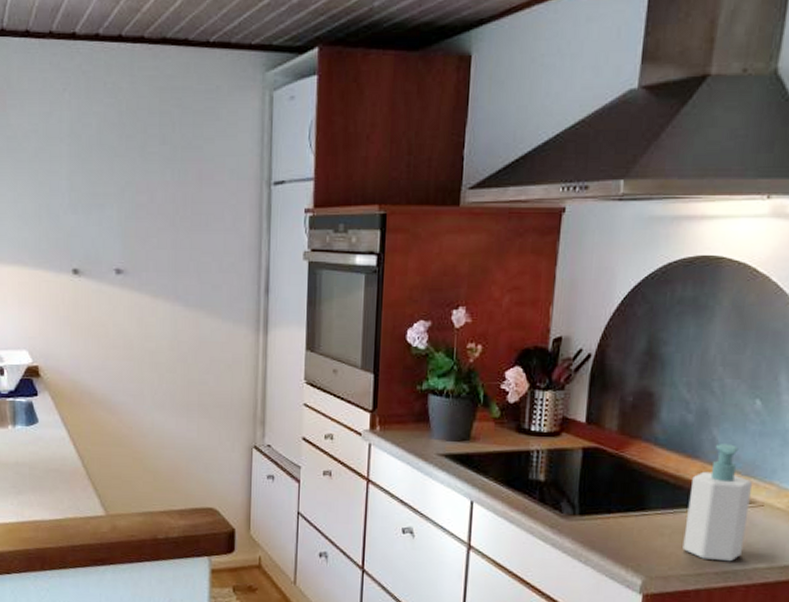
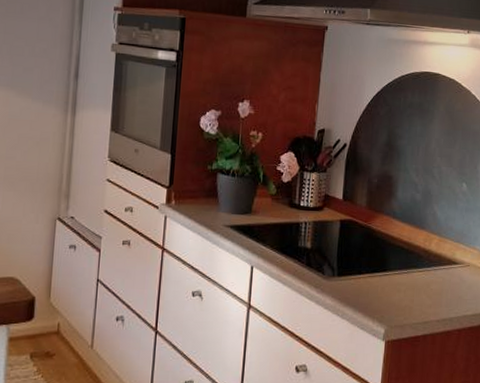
soap bottle: present [683,444,752,562] -> none [414,217,461,311]

